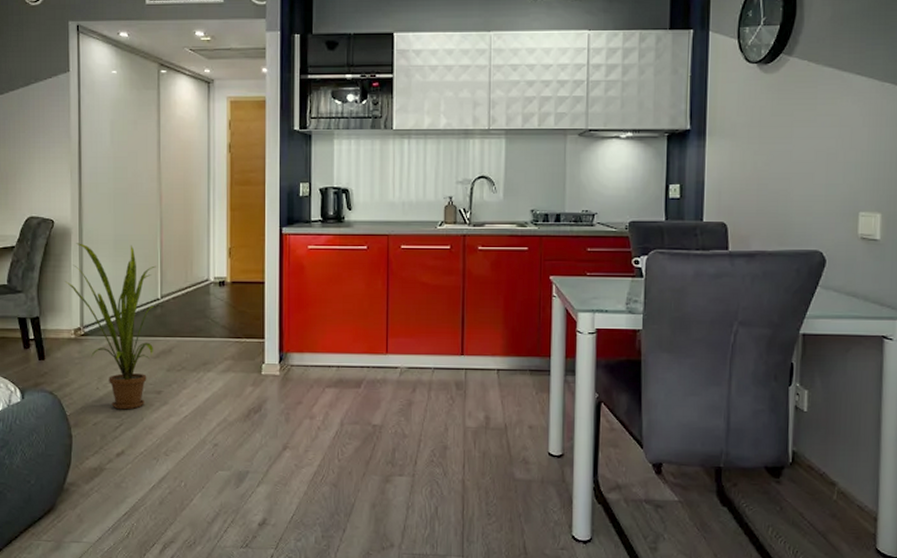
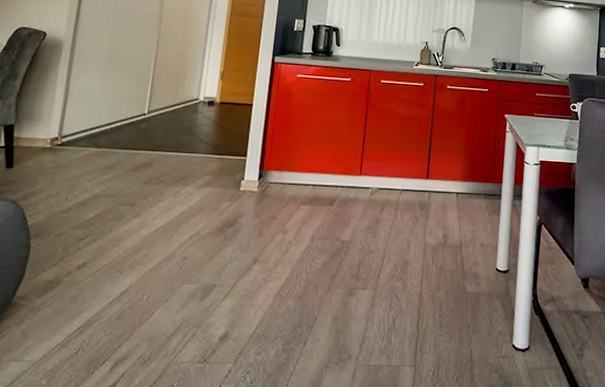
house plant: present [64,243,156,410] -> none [48,55,147,221]

